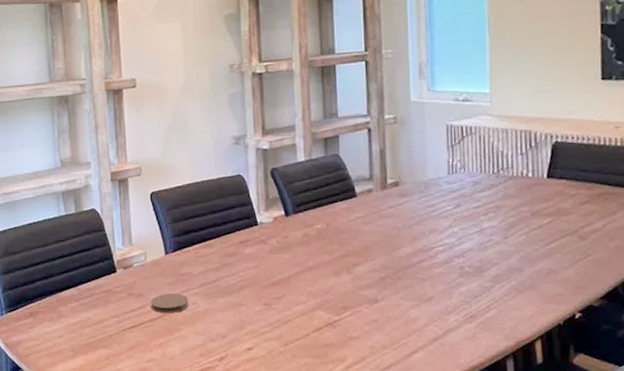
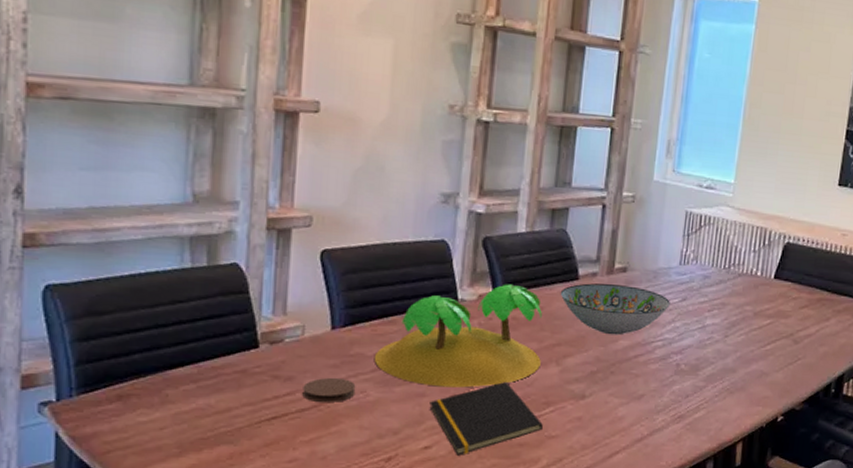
plant: none [199,206,334,297] -> present [374,284,542,388]
notepad: none [247,290,344,355] -> present [429,381,543,456]
decorative bowl: none [342,198,445,244] -> present [560,283,670,335]

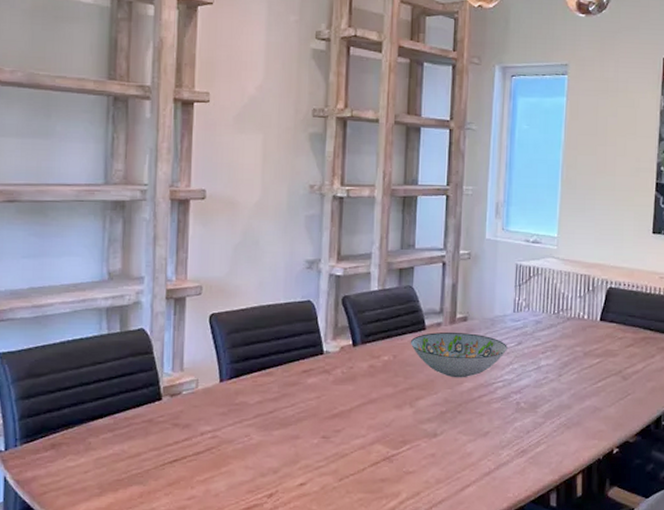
coaster: present [302,377,356,403] -> none [198,424,241,447]
plant: present [374,284,542,388] -> none [255,336,397,430]
notepad: present [429,381,543,456] -> none [303,423,401,491]

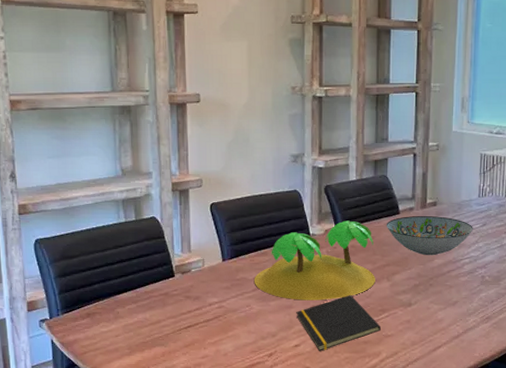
plant: none [255,336,397,430] -> present [254,220,375,301]
notepad: none [303,423,401,491] -> present [296,294,381,351]

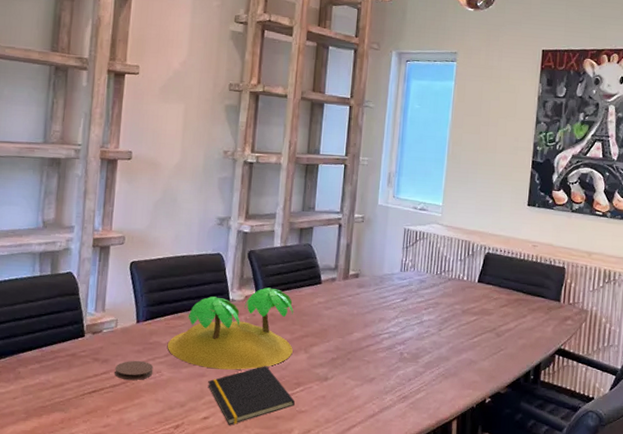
coaster: none [207,296,243,315] -> present [114,360,154,381]
decorative bowl: present [386,216,473,256] -> none [307,286,394,329]

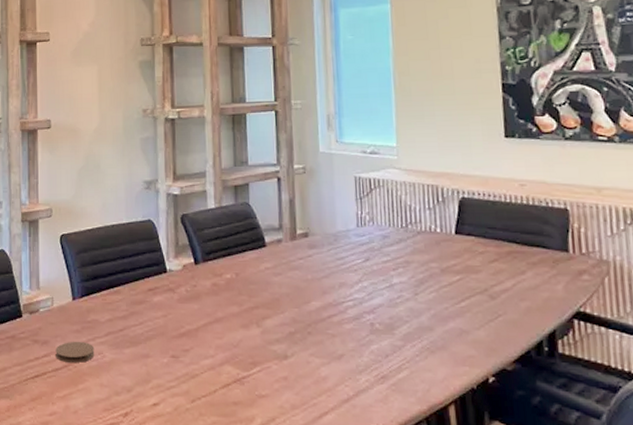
plant: present [167,287,293,370] -> none [106,254,243,349]
notepad: present [208,365,295,425] -> none [153,342,253,413]

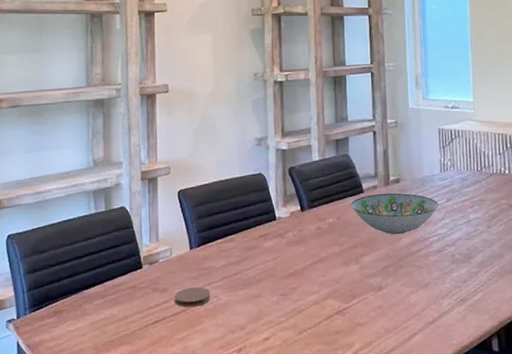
decorative bowl: none [251,249,354,297] -> present [351,193,438,235]

